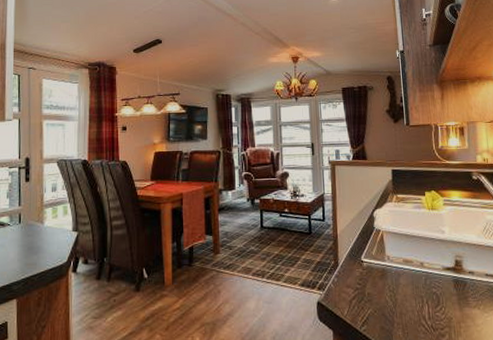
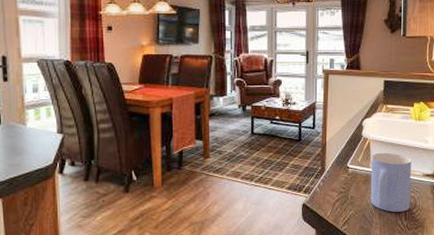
mug: none [386,244,433,310] -> present [370,152,411,212]

